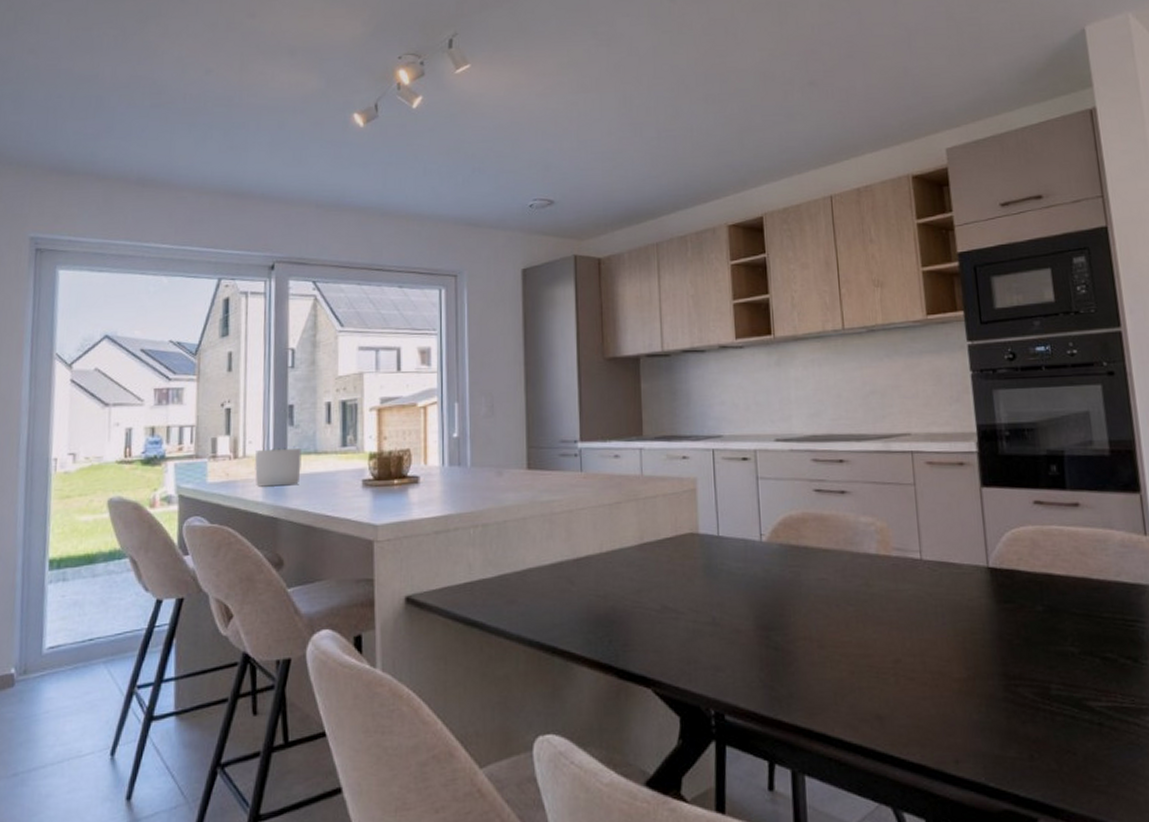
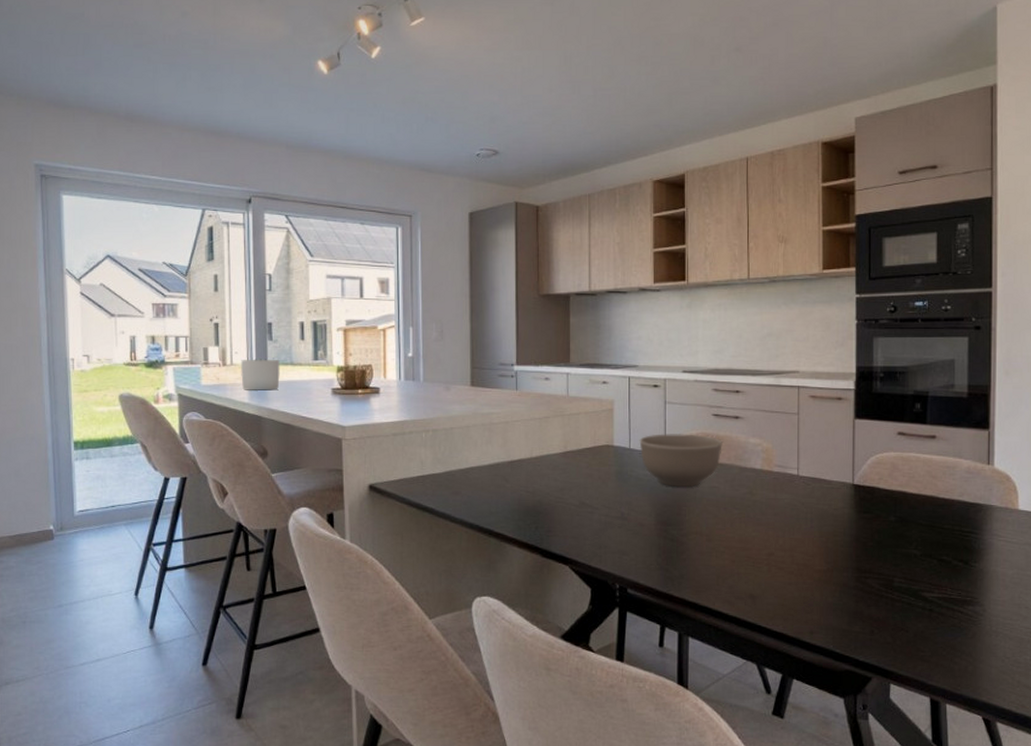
bowl: none [729,514,828,582] -> present [639,434,722,488]

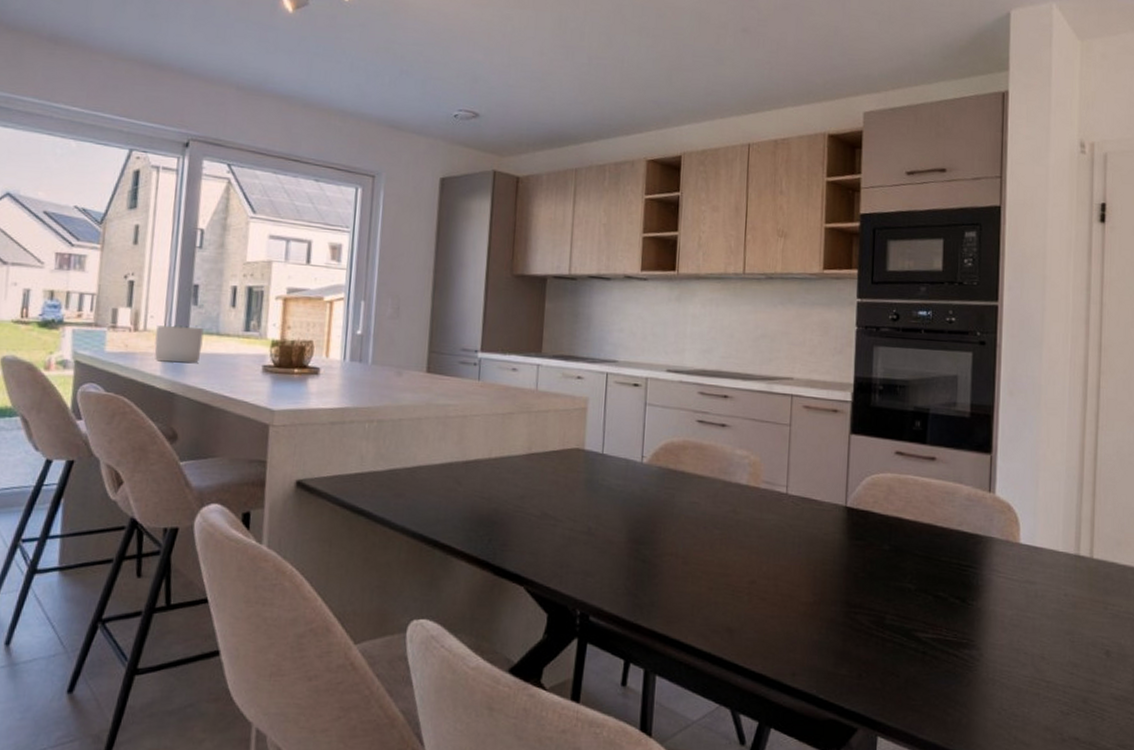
bowl: present [639,434,722,488] -> none [613,439,706,502]

